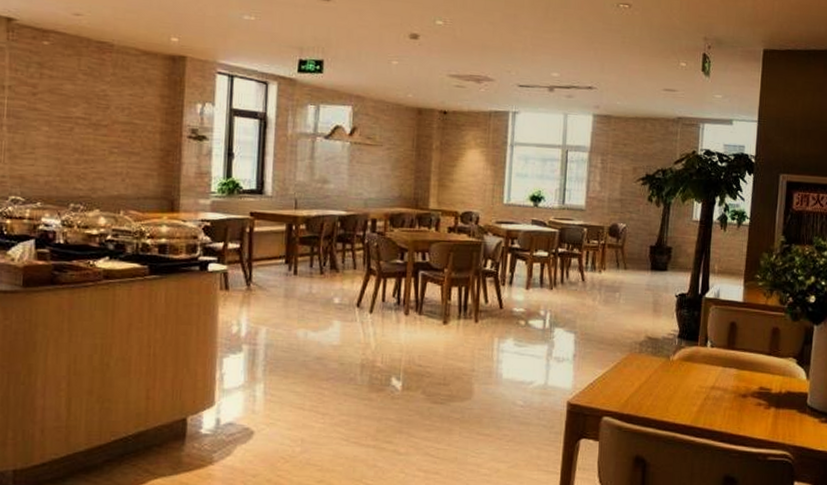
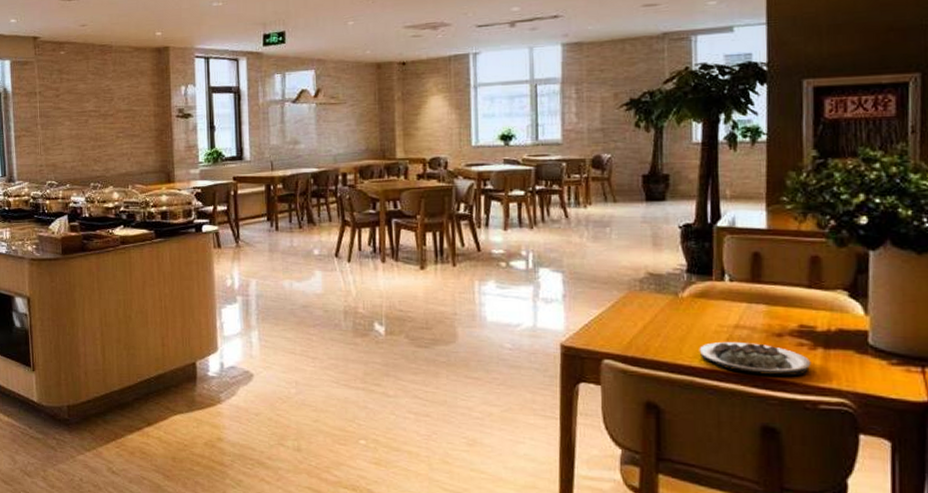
plate: none [682,401,765,431] -> present [699,341,811,375]

